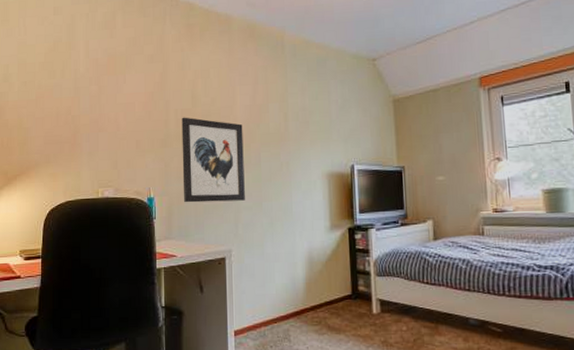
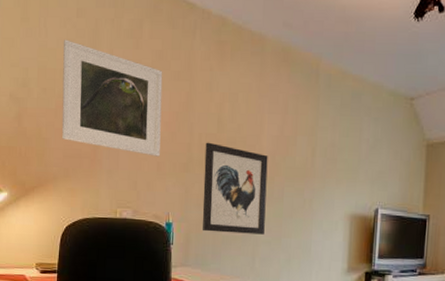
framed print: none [42,35,138,135] -> present [61,39,163,157]

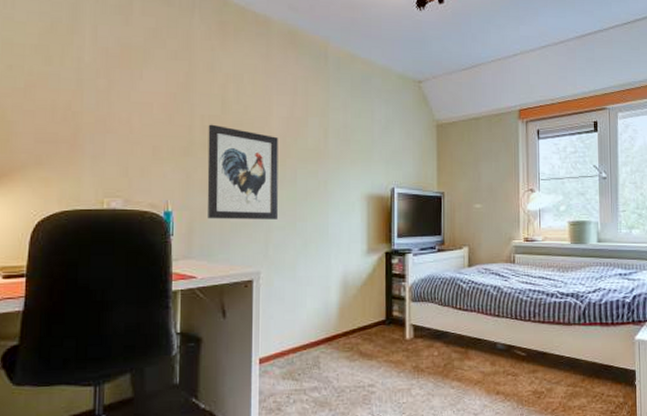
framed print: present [61,39,163,157] -> none [32,13,158,140]

